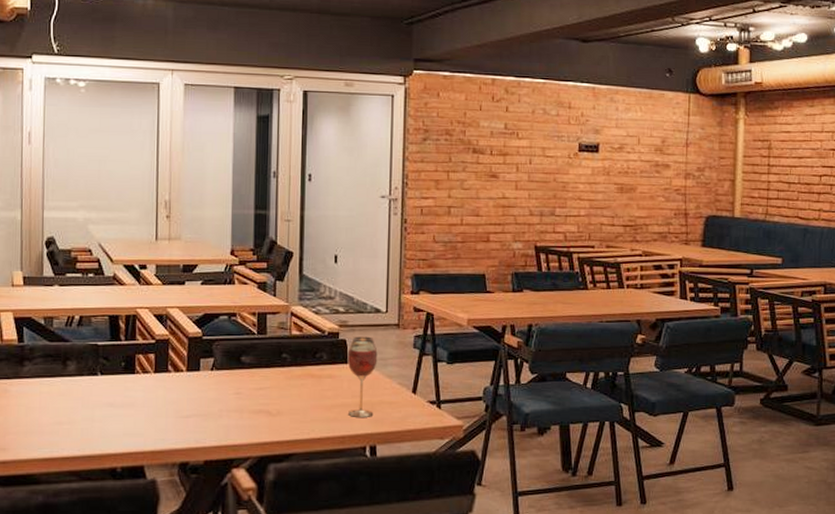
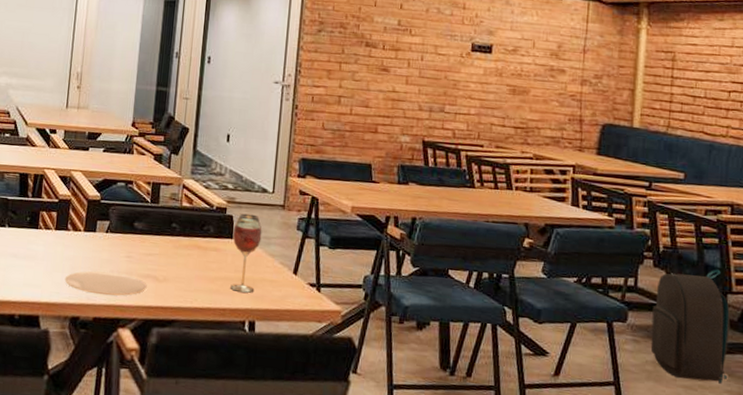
plate: none [169,412,260,436] -> present [64,271,147,296]
backpack: none [756,347,826,454] -> present [650,269,731,384]

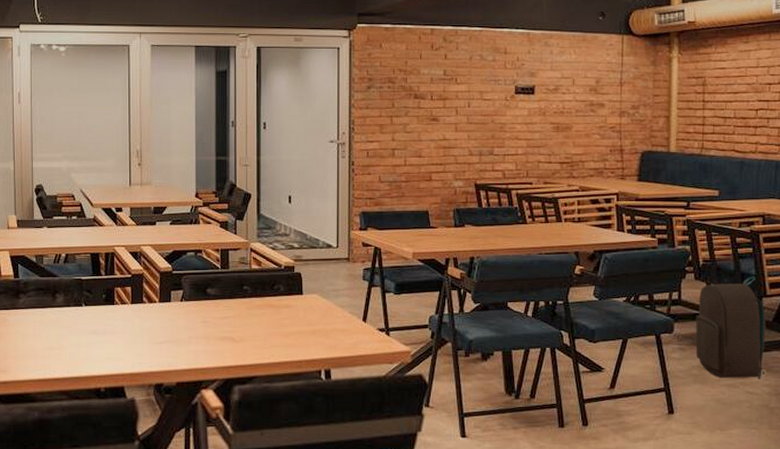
plate: present [64,271,147,296] -> none [145,339,225,361]
wineglass: present [230,213,262,293] -> none [302,270,330,343]

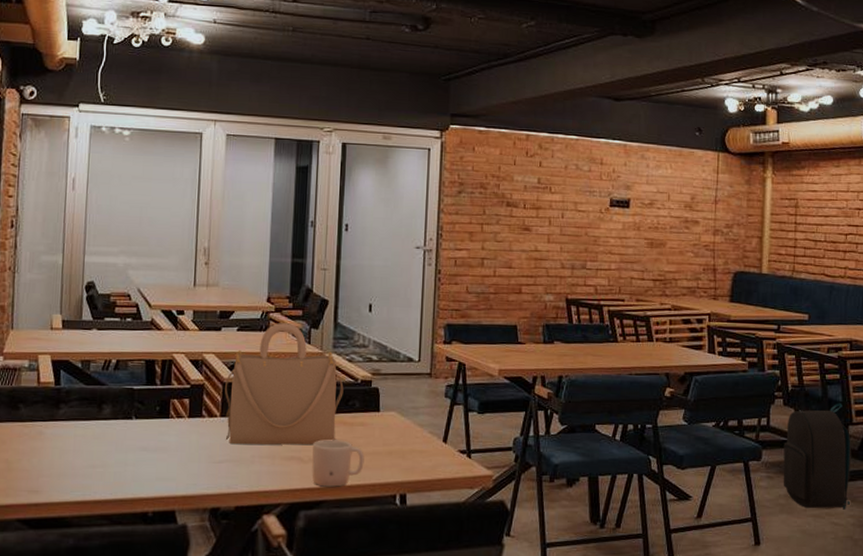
handbag: none [162,216,269,327] -> present [225,323,344,445]
mug: none [243,321,291,364] -> present [312,439,364,487]

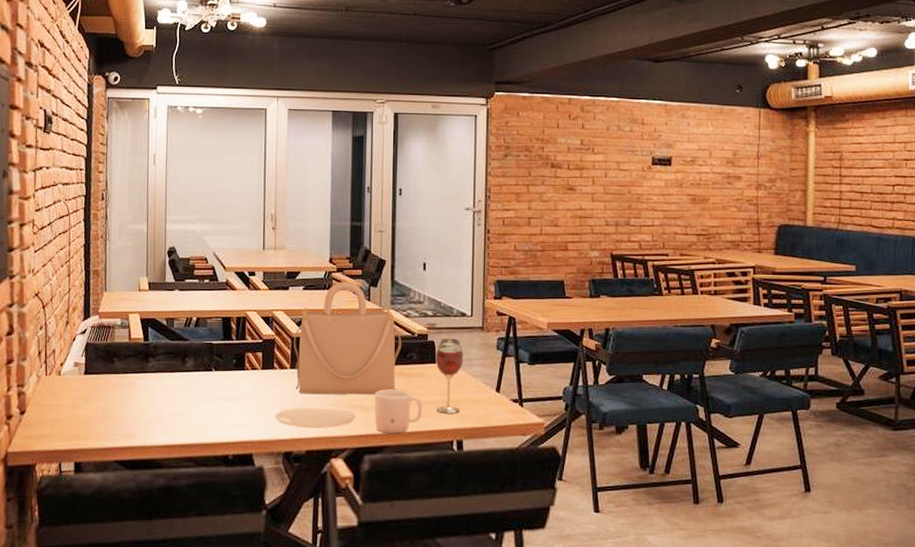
plate: none [201,457,292,482] -> present [275,406,356,429]
wineglass: none [379,385,410,466] -> present [435,338,464,414]
backpack: present [783,403,852,510] -> none [832,352,904,458]

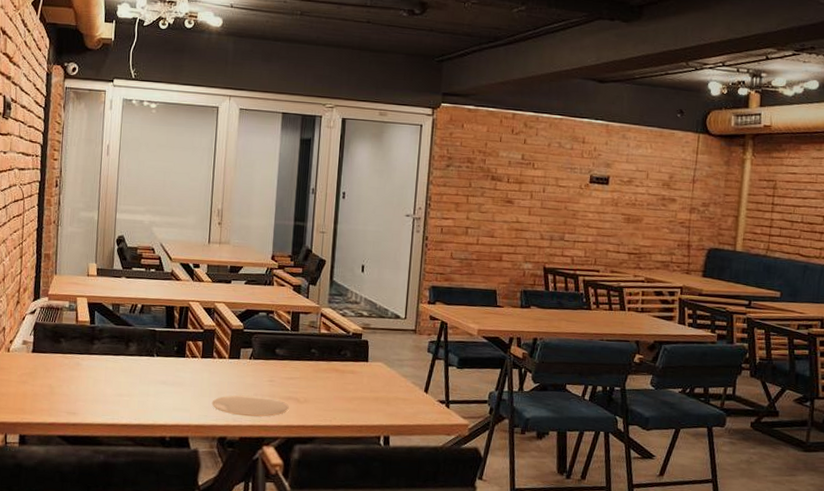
handbag: present [294,282,402,395] -> none [233,278,337,388]
mug: present [375,389,423,433] -> none [306,384,353,426]
wineglass: present [435,338,464,414] -> none [366,338,395,411]

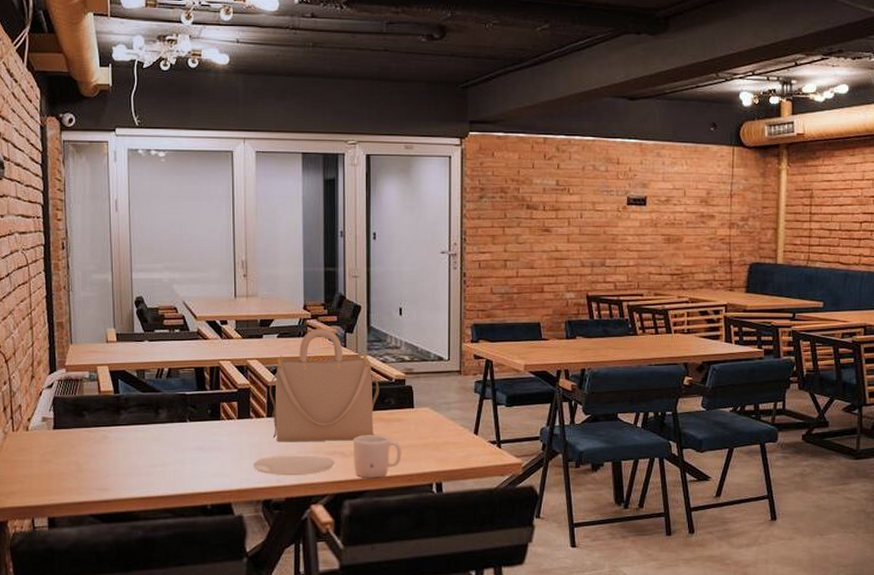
handbag: none [233,278,337,388] -> present [270,329,379,442]
mug: none [306,384,353,426] -> present [354,435,402,478]

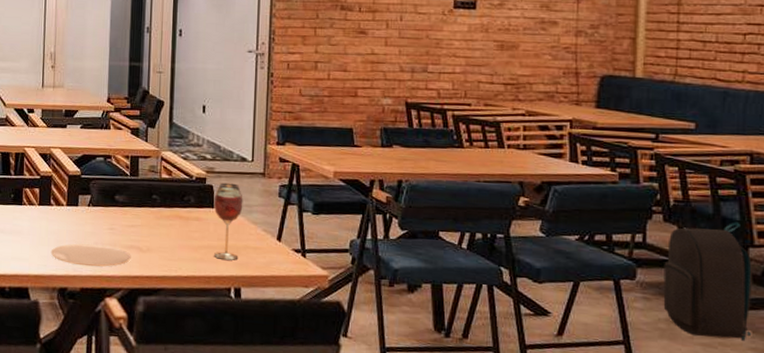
handbag: present [270,329,379,442] -> none [70,122,179,236]
mug: present [354,435,402,478] -> none [150,231,200,277]
wineglass: none [413,383,441,457] -> present [213,182,243,260]
backpack: none [798,385,865,485] -> present [663,222,753,341]

